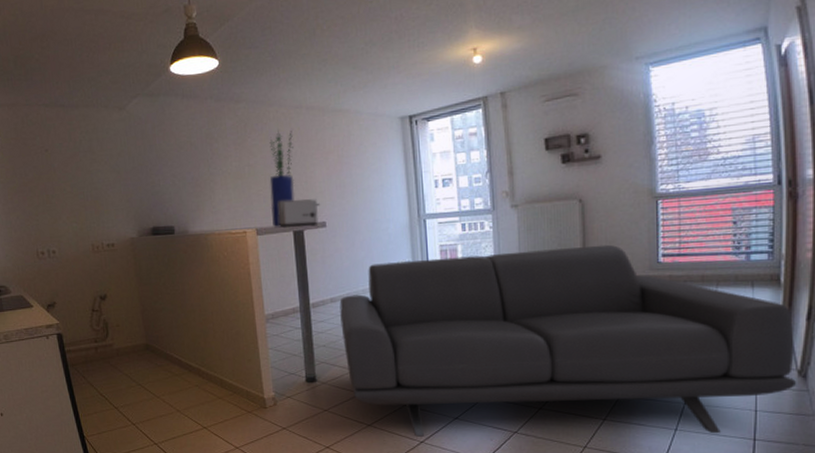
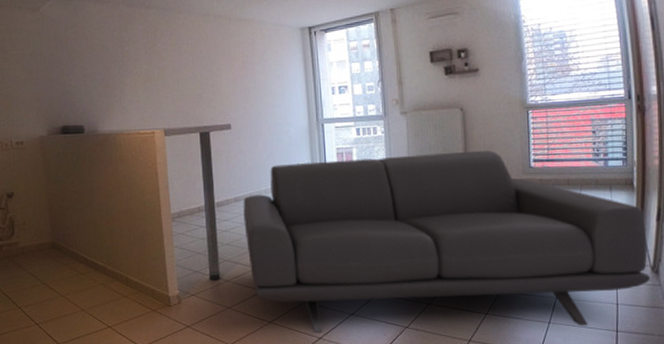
vase: present [269,129,295,228] -> none [178,35,202,129]
toaster: present [278,199,320,229] -> none [185,102,225,130]

